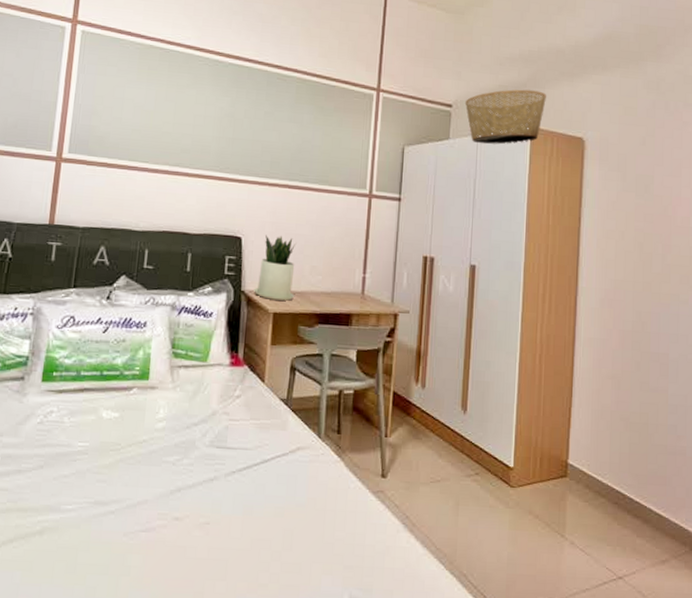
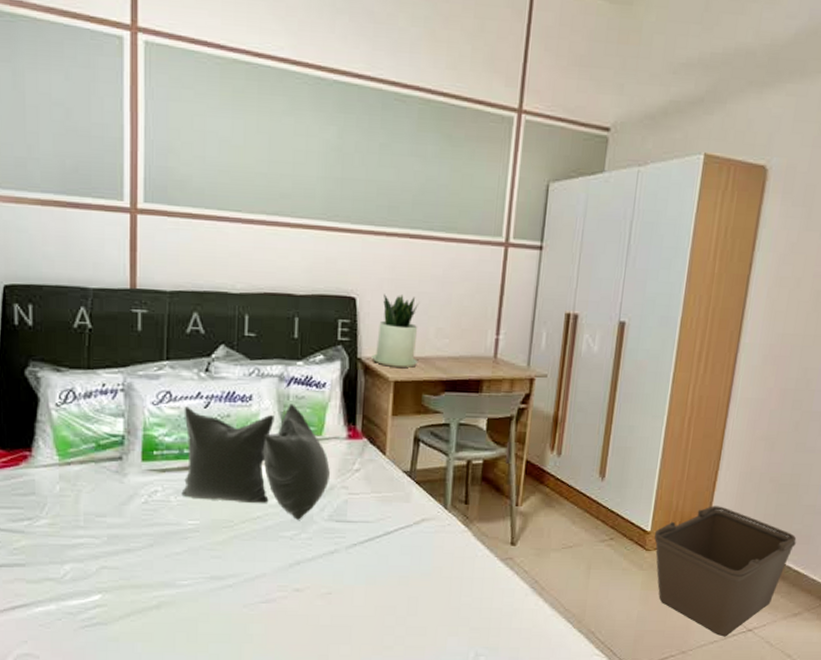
cushion: none [74,331,213,445] -> present [181,403,330,520]
basket: present [464,89,546,145] -> none [625,105,727,178]
bicycle basket: none [518,442,653,585] -> present [654,506,797,637]

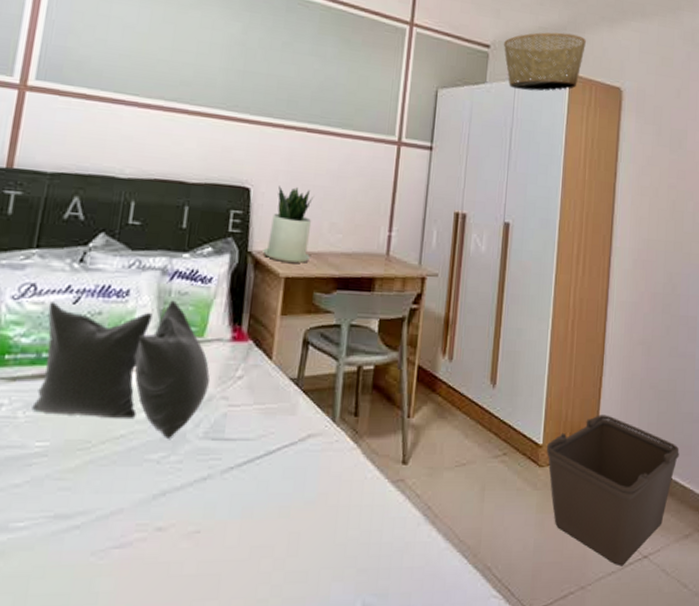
basket: none [625,105,727,178] -> present [503,32,586,92]

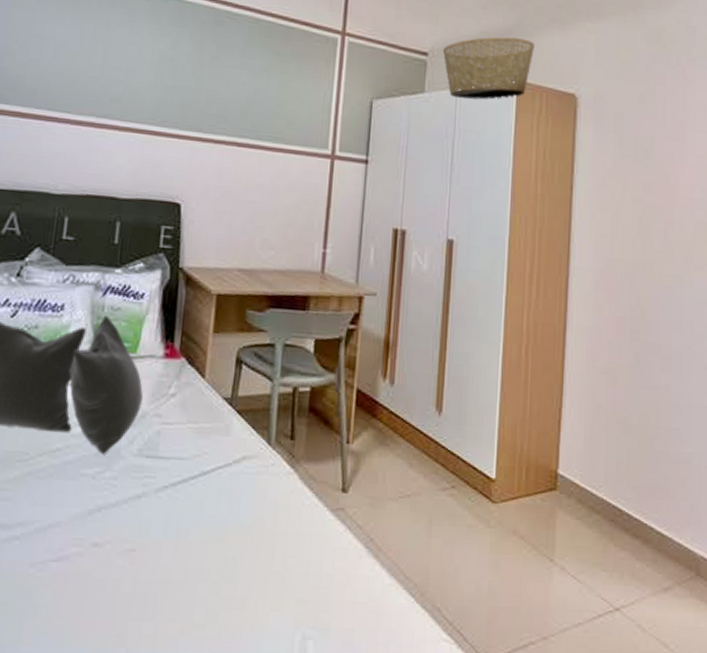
planter: present [263,186,315,263] -> none [194,201,246,280]
bicycle basket: present [547,414,679,567] -> none [500,449,655,618]

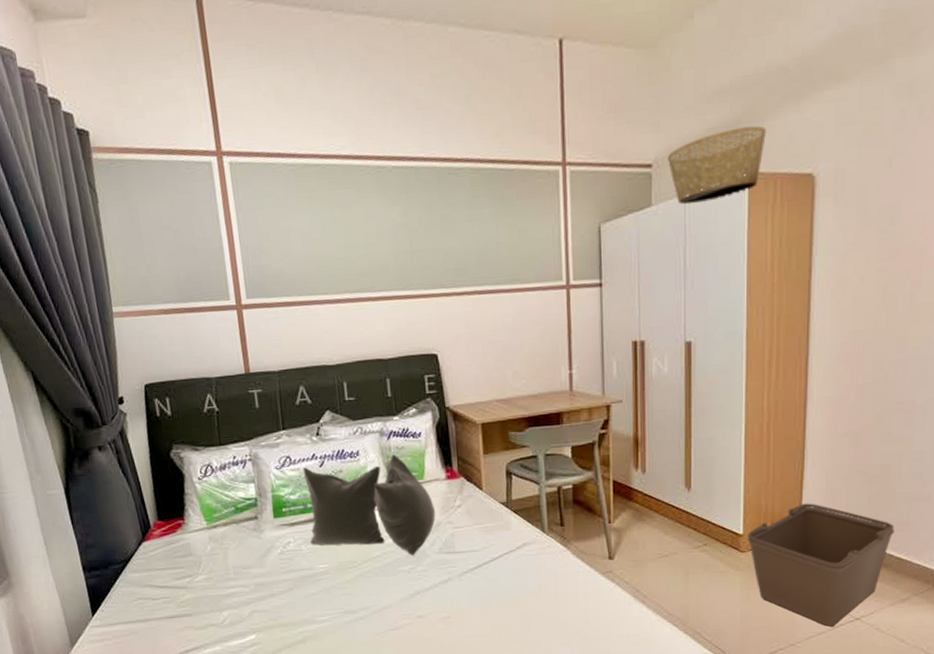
bicycle basket: none [500,449,655,618] -> present [748,503,895,627]

